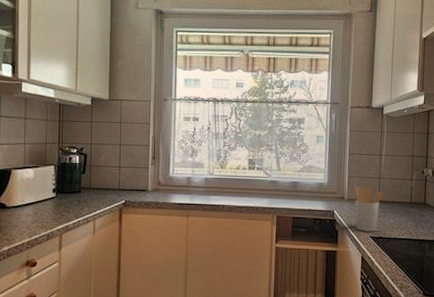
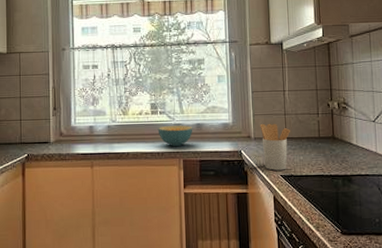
cereal bowl: none [254,181,289,203] -> present [157,125,193,147]

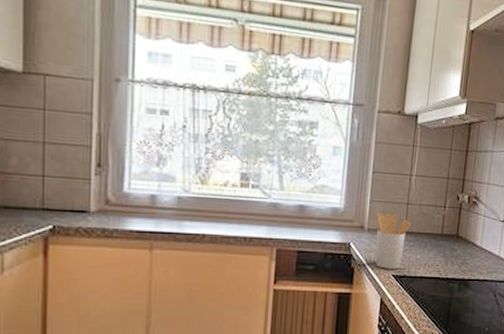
cereal bowl: present [157,125,193,147] -> none [247,204,294,232]

